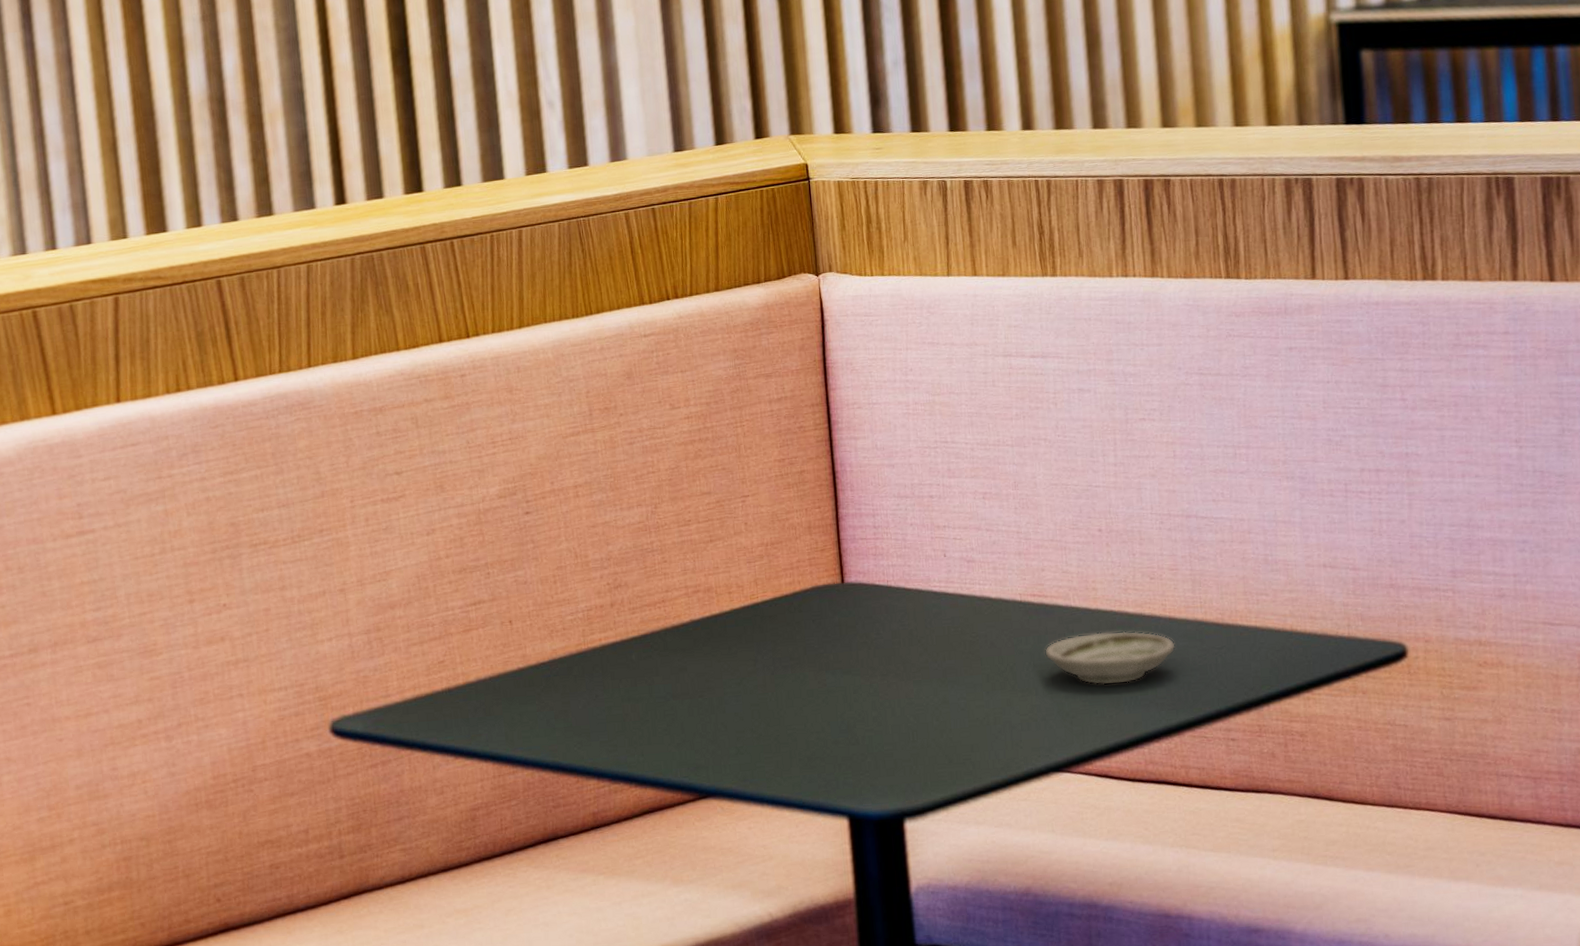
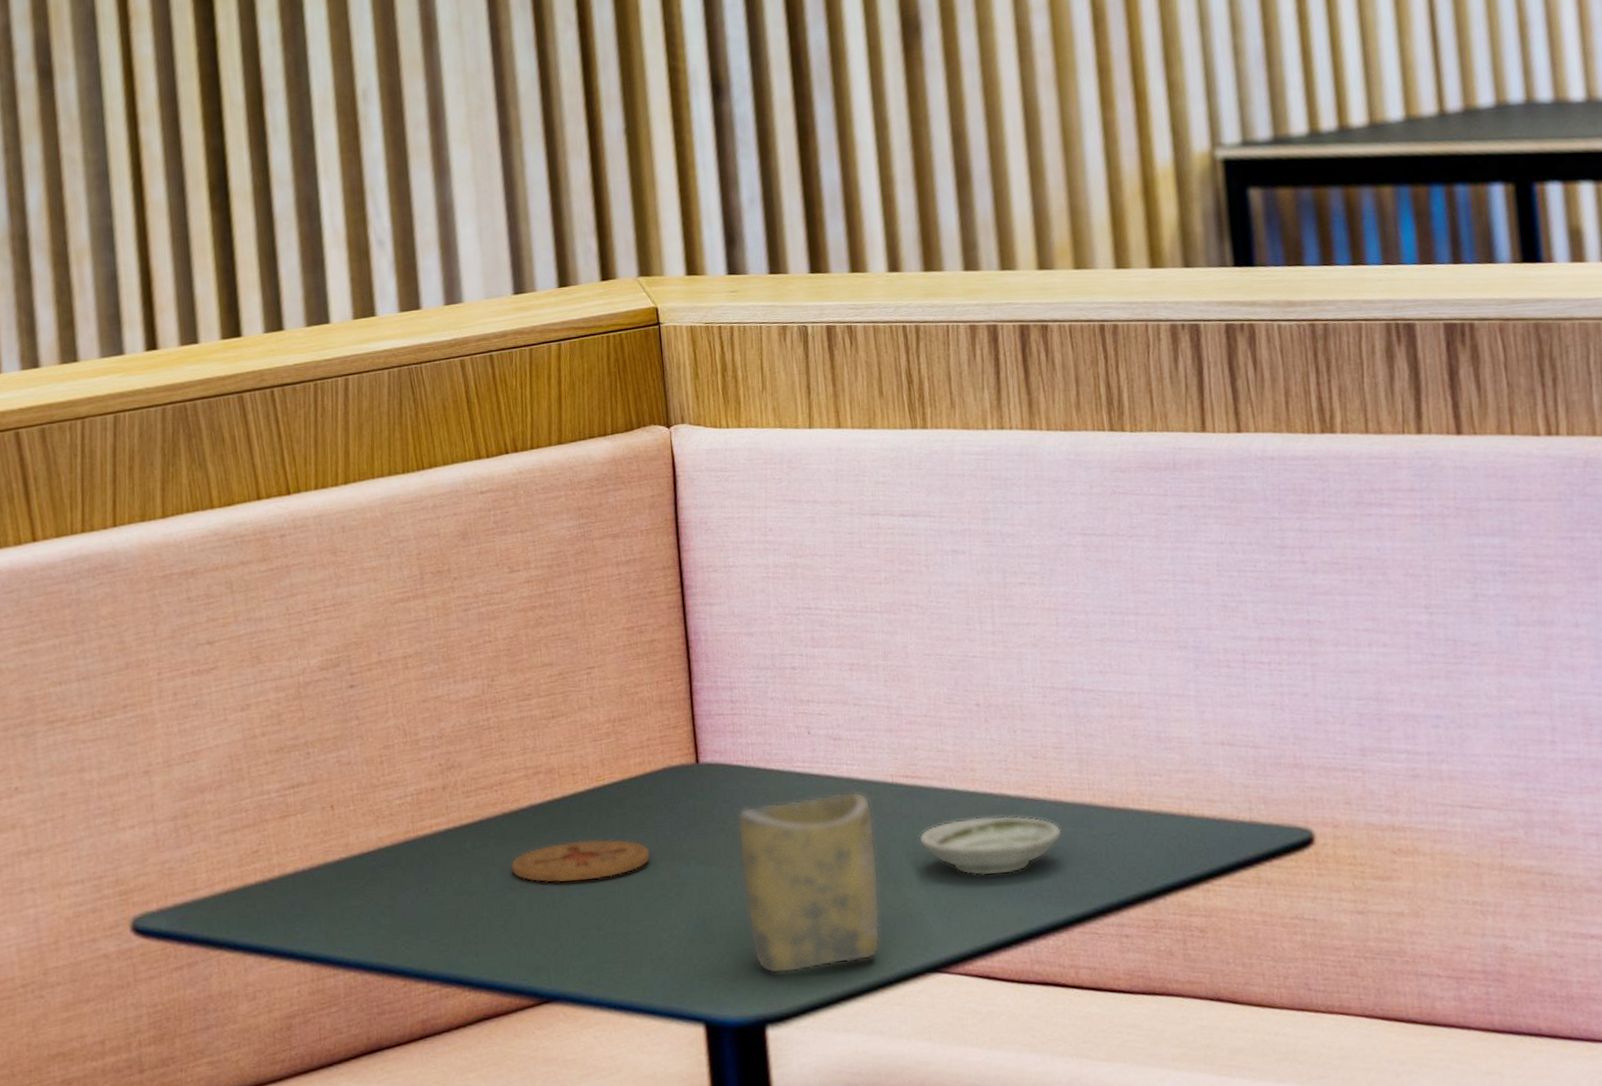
coaster: none [673,651,800,691] -> present [510,839,651,884]
cup: none [879,608,1009,773] -> present [737,791,881,974]

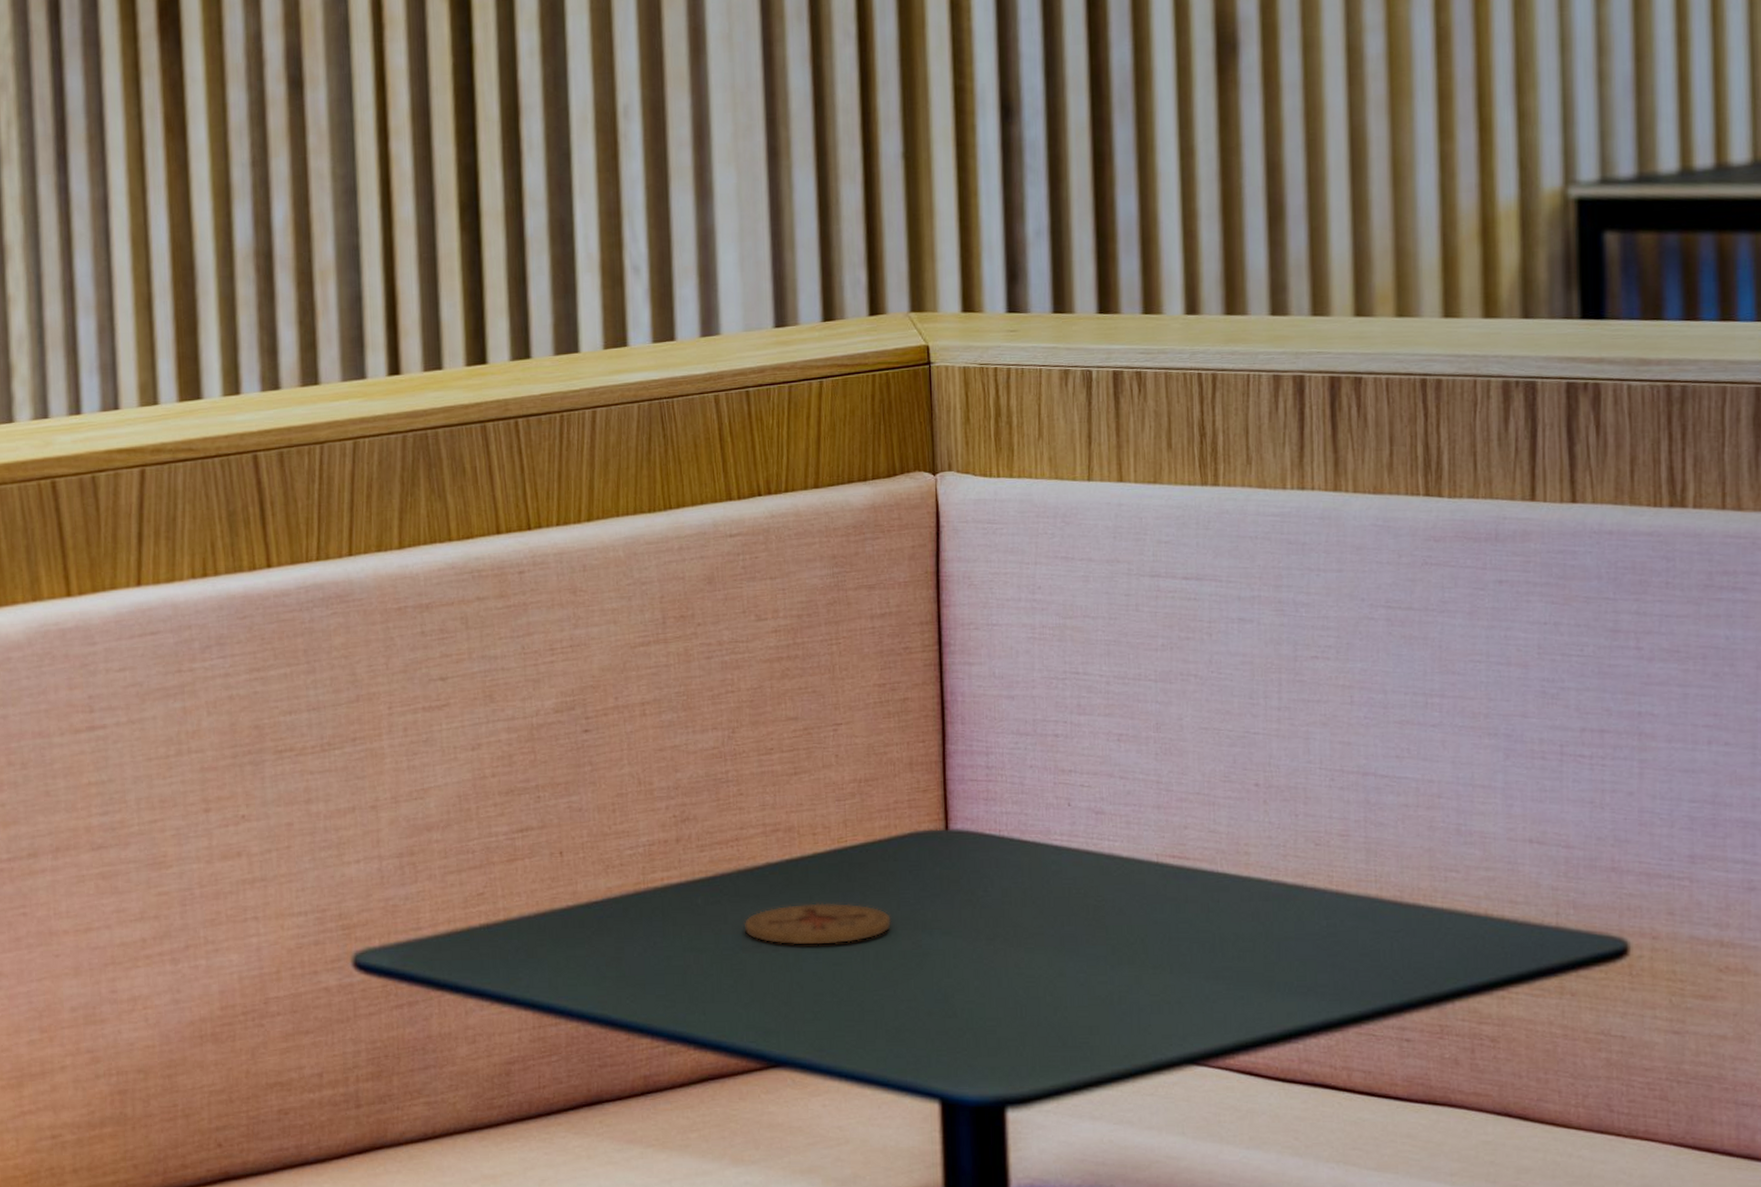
cup: present [737,791,881,974] -> none [986,869,1137,1054]
saucer: present [918,815,1062,876] -> none [1182,904,1342,967]

